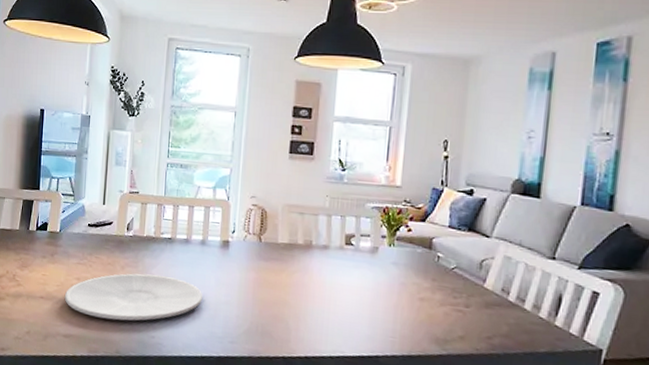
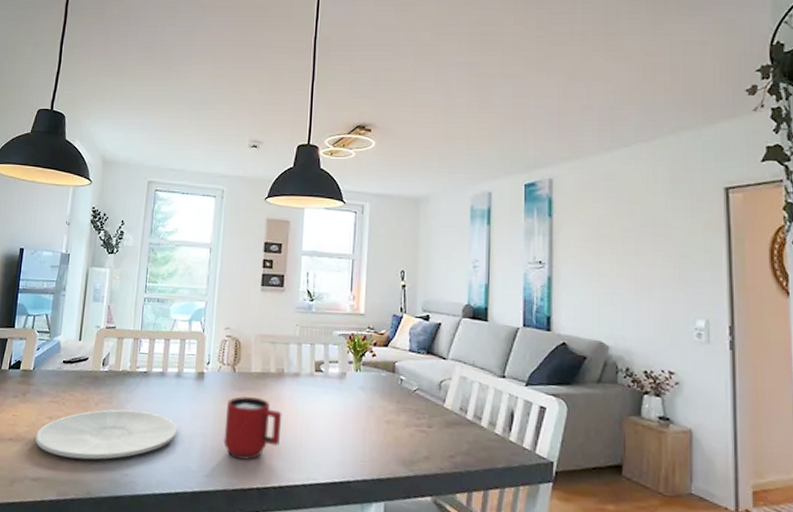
mug: none [249,267,310,330] -> present [223,396,282,460]

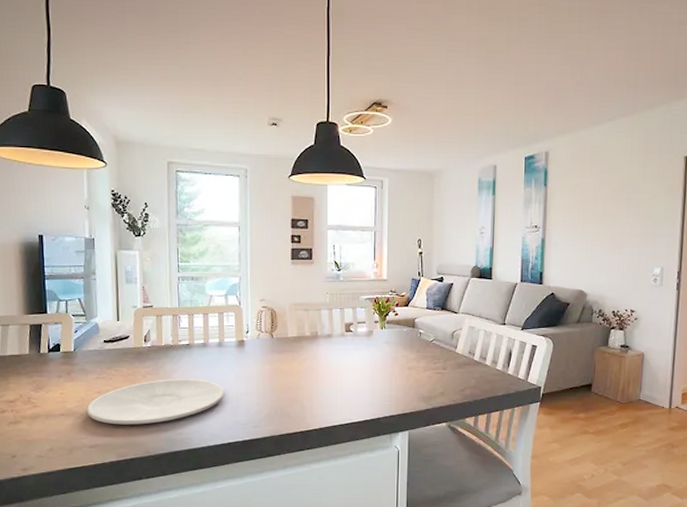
mug: present [223,396,282,460] -> none [267,358,319,411]

